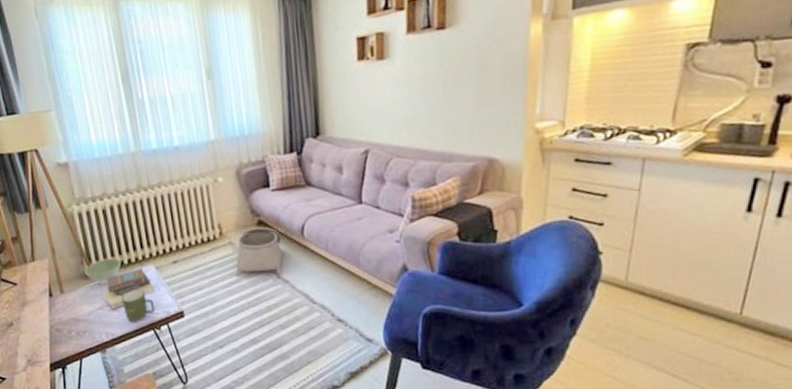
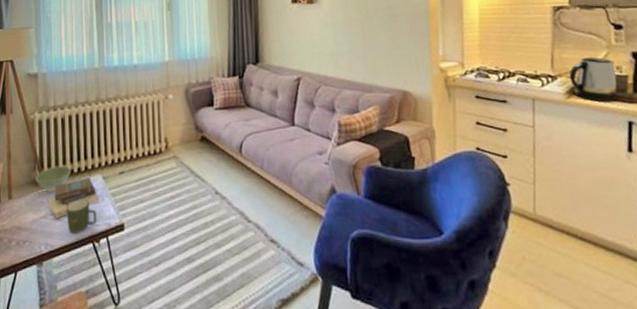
basket: present [235,226,283,276] -> none [176,142,222,190]
kettle: none [692,104,752,158] -> present [569,56,618,102]

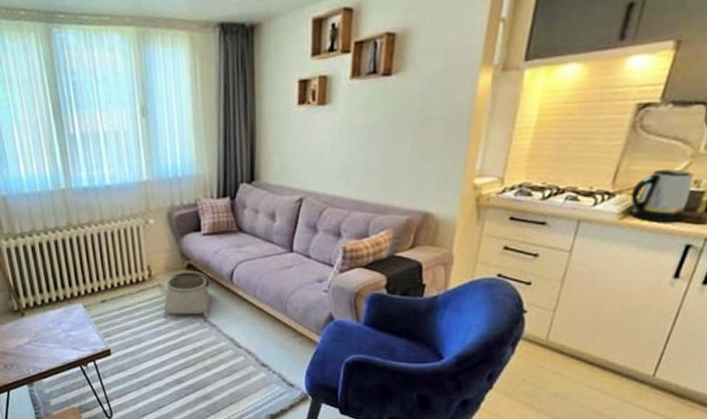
bowl: present [35,166,71,193] -> none [12,294,50,321]
books: present [48,177,100,219] -> none [30,306,83,345]
mug: present [66,198,97,234] -> none [49,326,83,358]
basket: none [176,142,222,190] -> present [162,270,211,318]

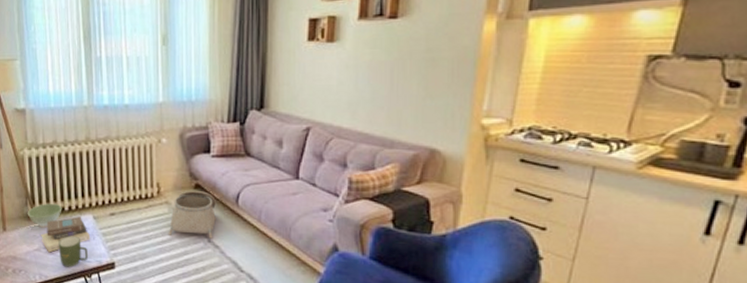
bowl: none [12,294,50,321] -> present [27,203,62,228]
books: none [30,306,83,345] -> present [41,216,91,253]
mug: none [49,326,83,358] -> present [58,236,89,268]
kettle: present [630,168,694,223] -> none [648,120,716,176]

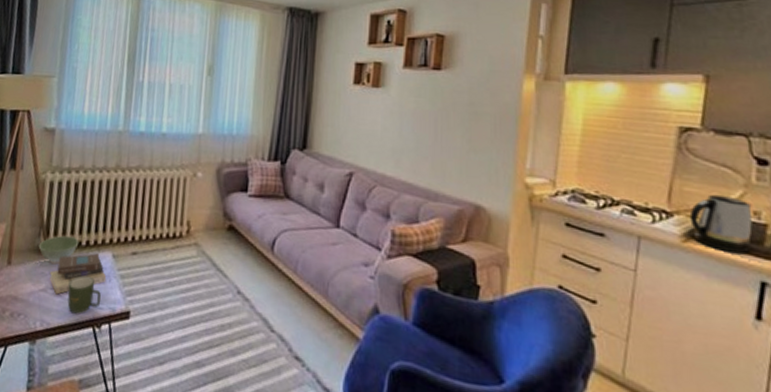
basket: present [168,190,216,239] -> none [194,231,249,290]
kettle: none [648,120,716,176] -> present [689,194,753,255]

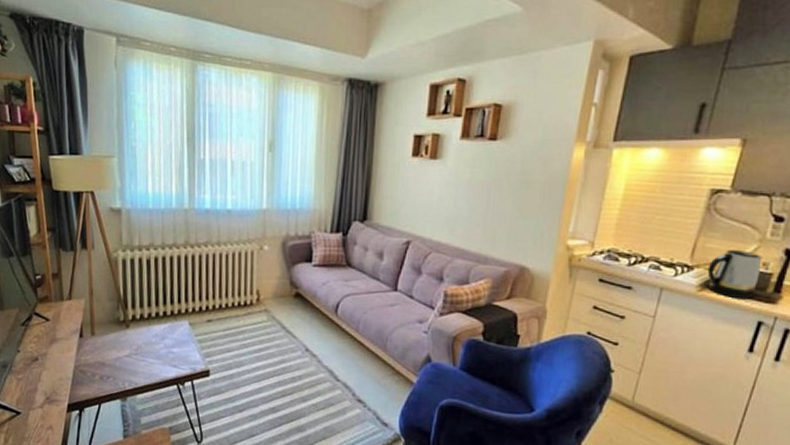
bowl: present [38,235,79,265] -> none [118,307,157,334]
books: present [49,253,107,295] -> none [132,322,186,359]
mug: present [67,275,102,315] -> none [150,342,183,375]

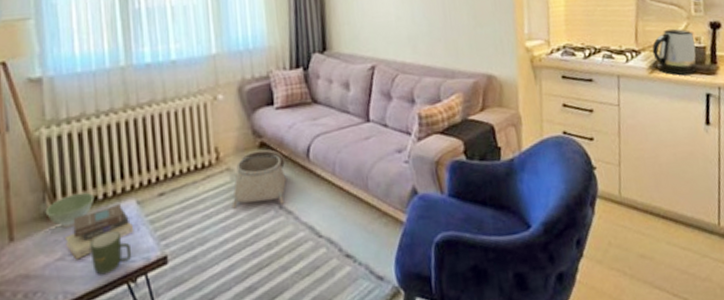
bowl: none [118,307,157,334] -> present [45,192,95,229]
books: none [132,322,186,359] -> present [65,204,134,260]
mug: none [150,342,183,375] -> present [90,230,132,275]
basket: none [266,298,315,348] -> present [232,149,286,209]

